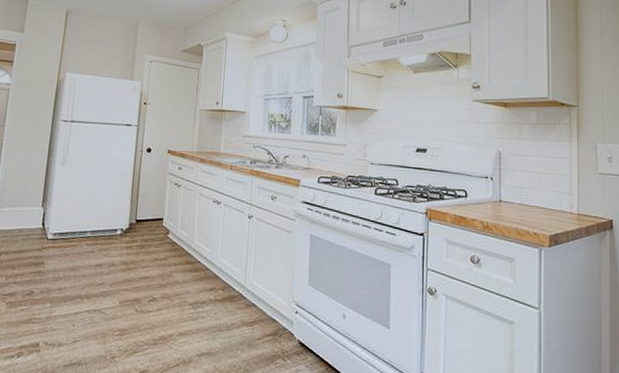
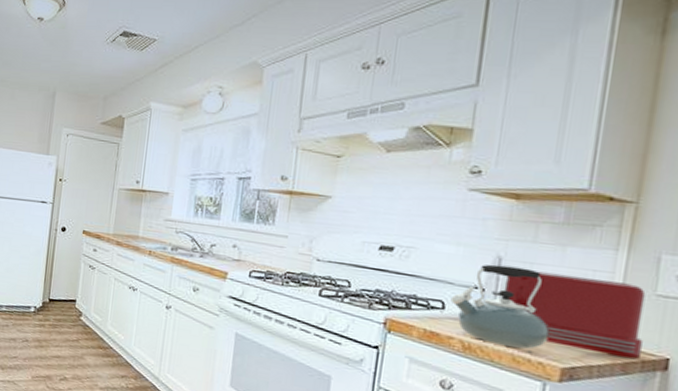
kettle: none [470,158,538,224] -> present [450,264,550,350]
toaster: none [497,161,597,223] -> present [492,271,646,359]

